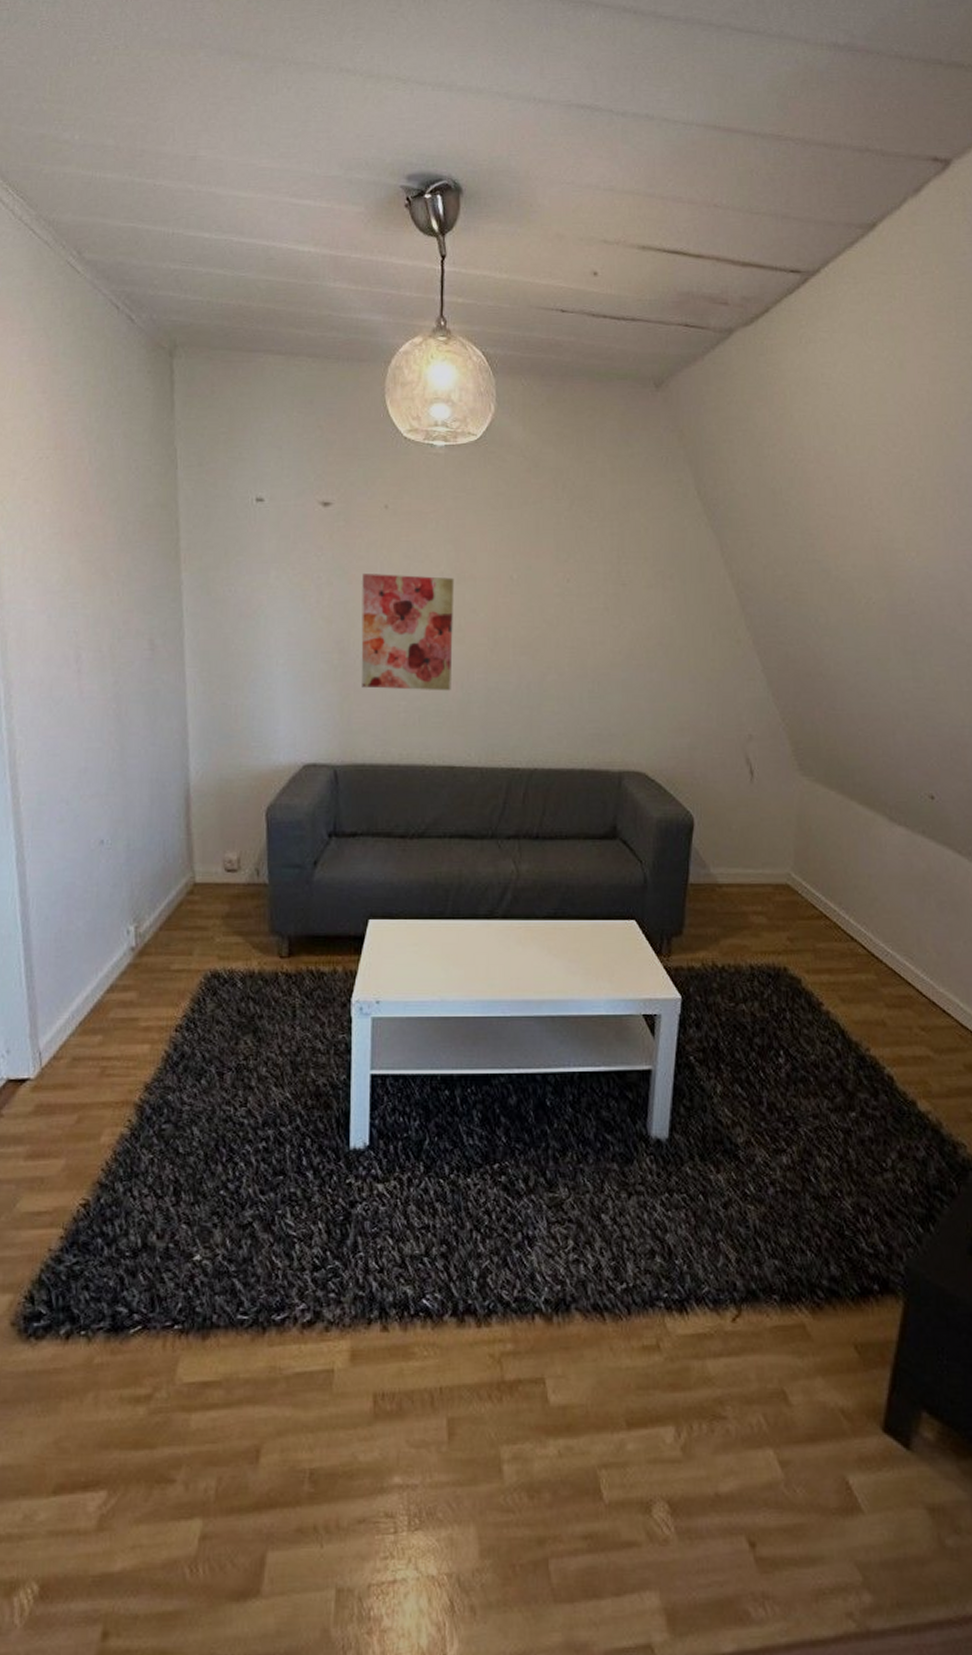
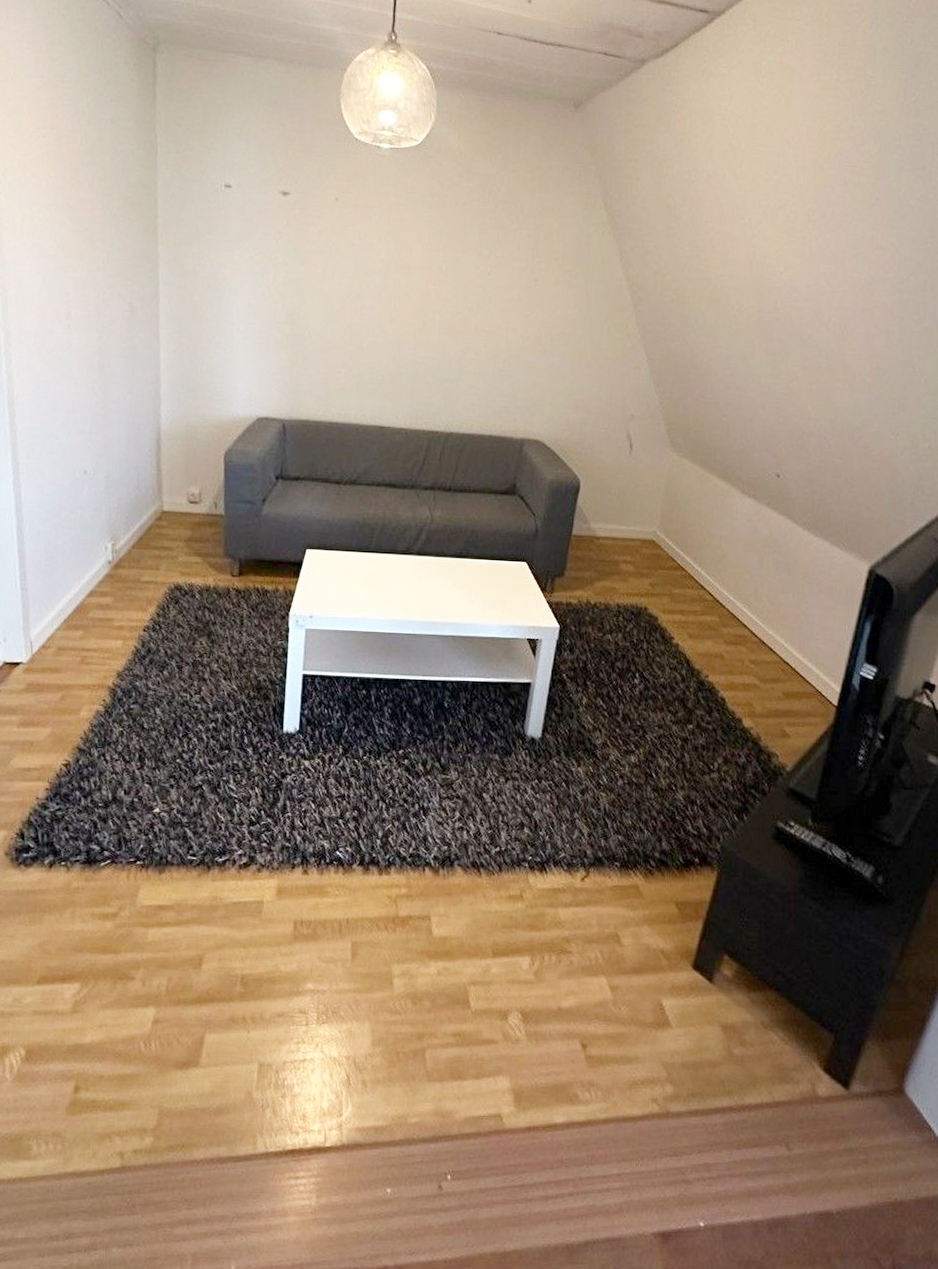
wall art: present [361,574,455,691] -> none [309,257,392,363]

